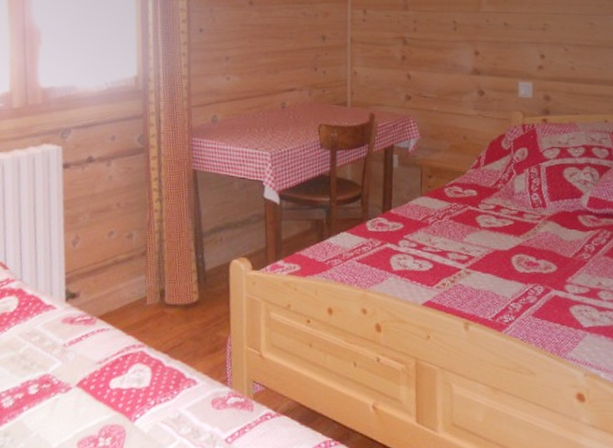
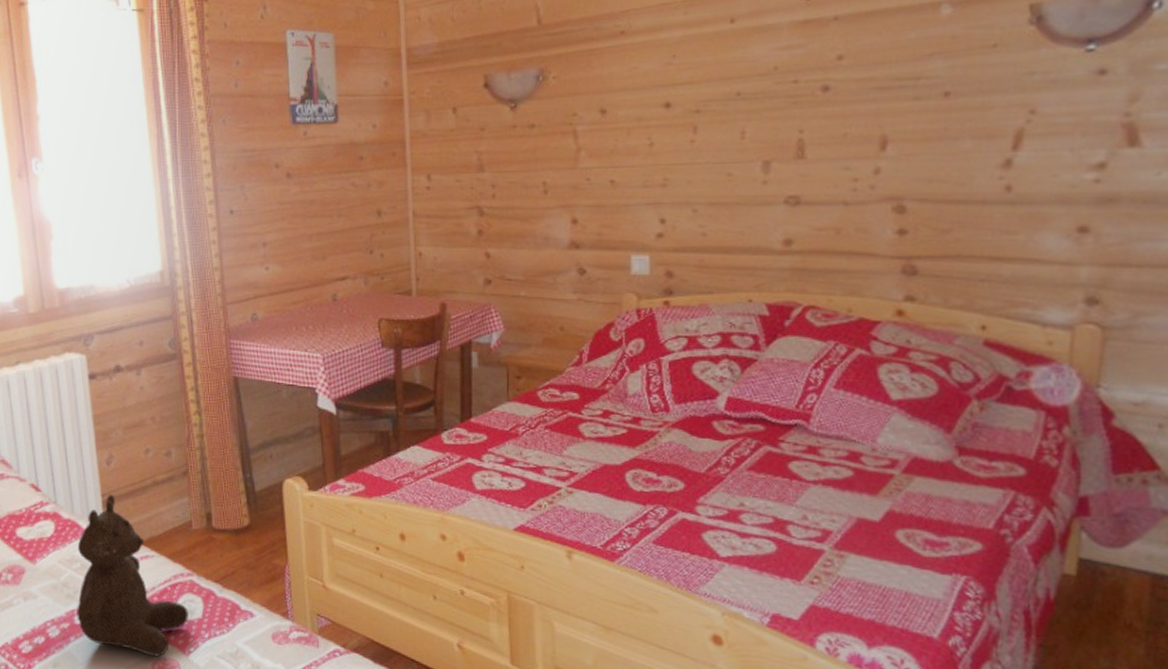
teddy bear: none [31,273,137,424] -> present [77,495,188,657]

